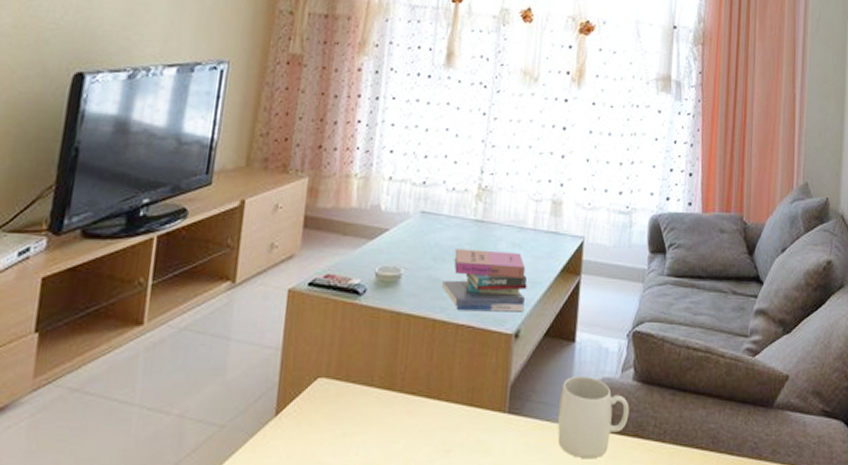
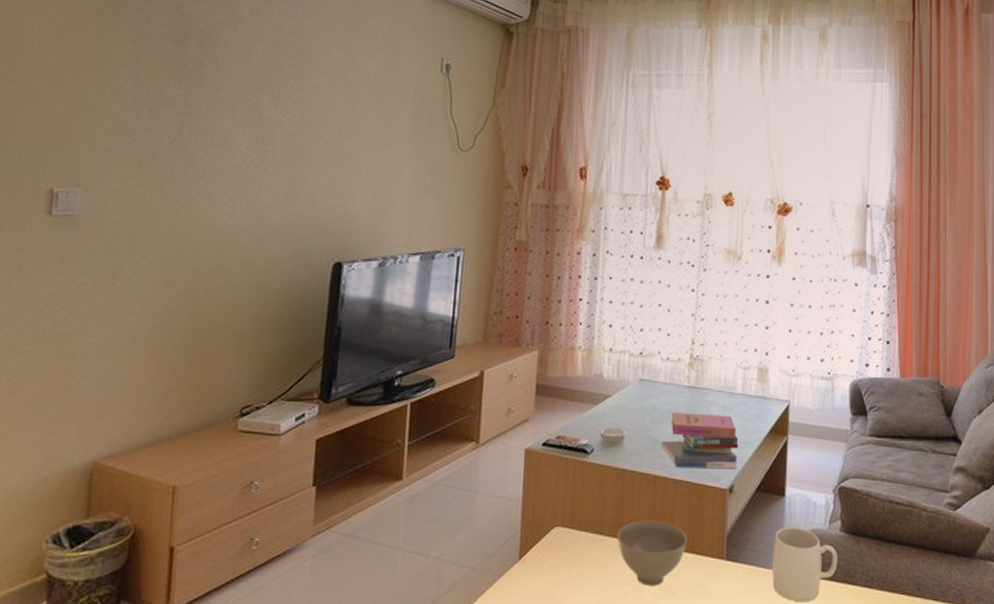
bowl: none [388,370,467,444] -> present [617,520,688,586]

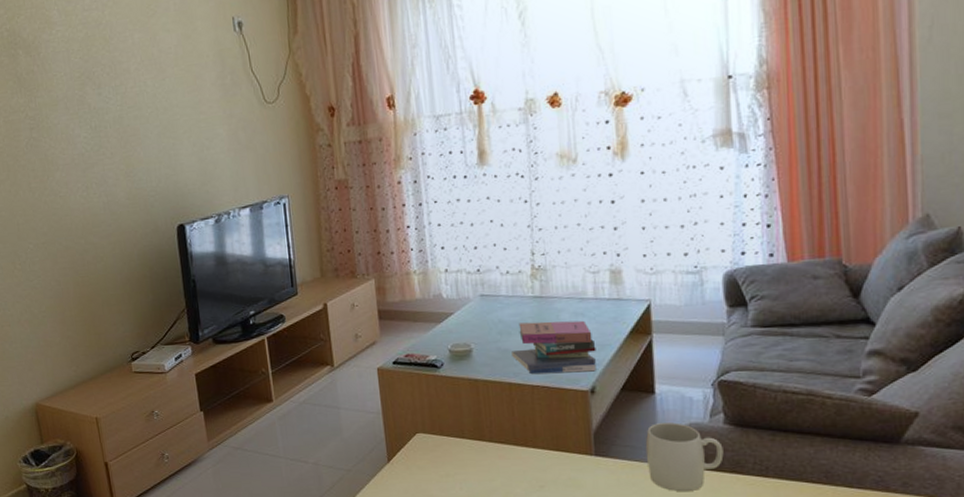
bowl: present [617,520,688,586] -> none [478,423,552,481]

